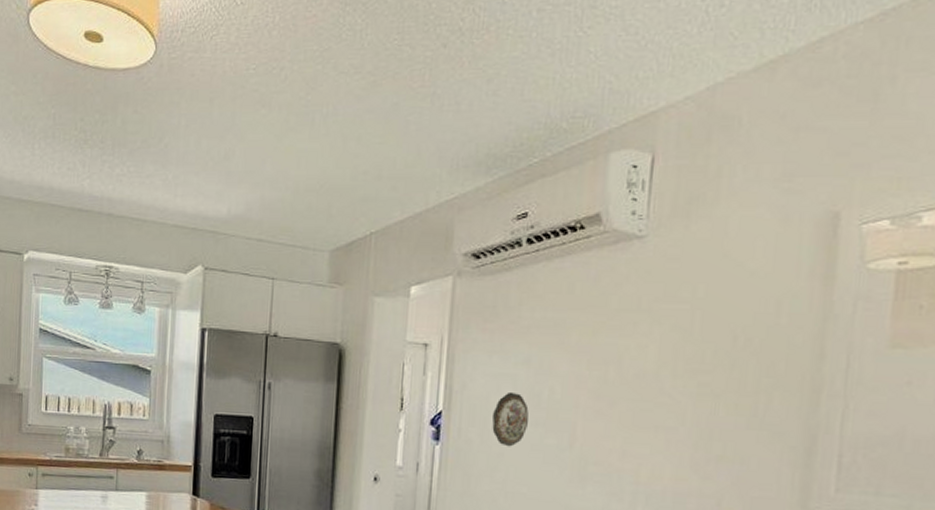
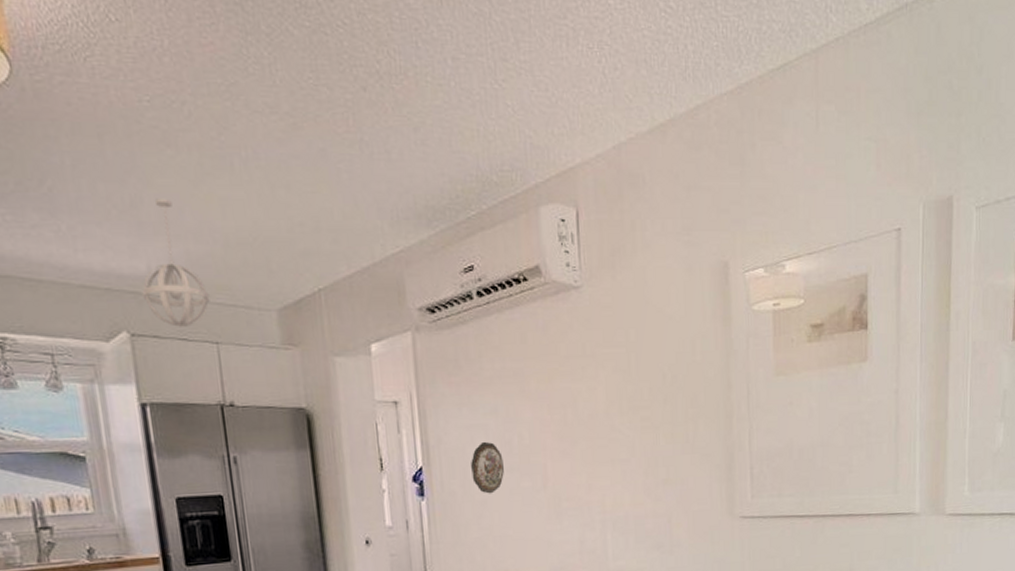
pendant light: none [220,151,274,263] -> present [142,198,210,327]

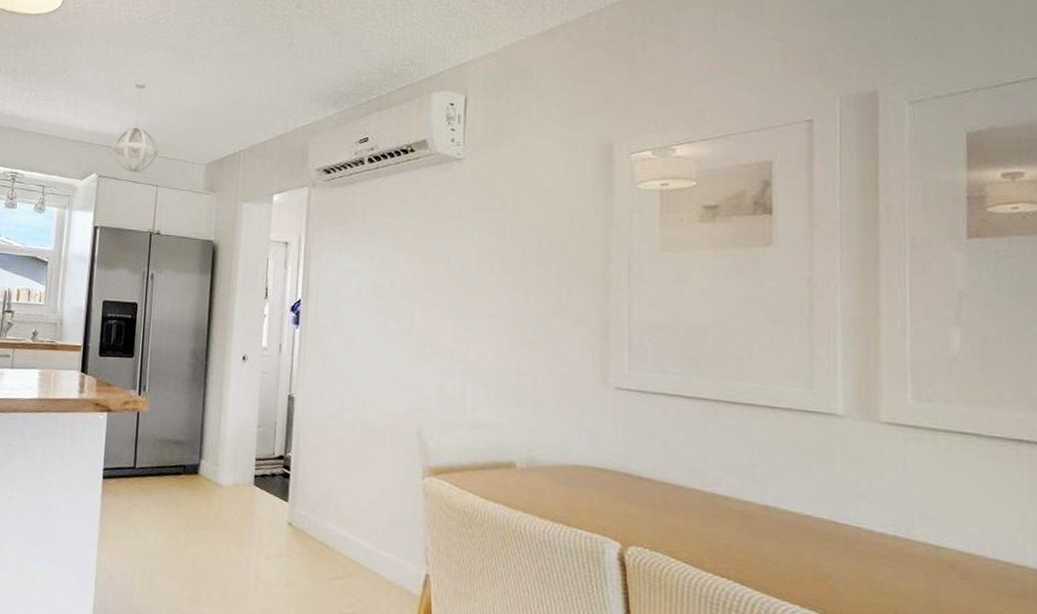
decorative plate: present [471,441,504,494] -> none [343,283,374,331]

